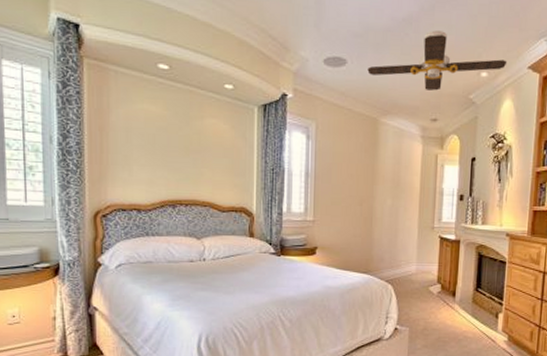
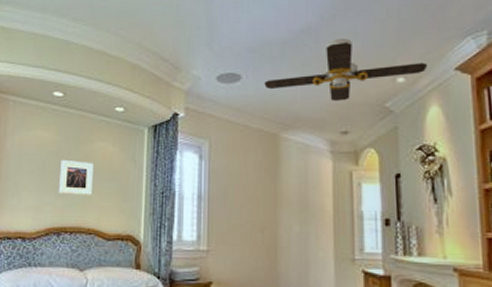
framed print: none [171,134,205,170] -> present [59,159,94,195]

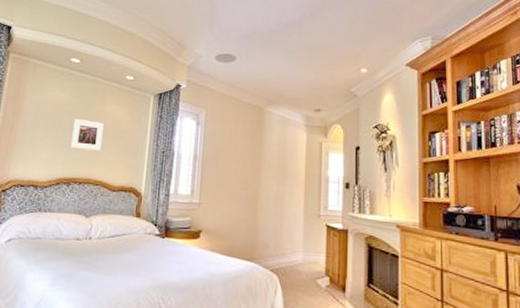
ceiling fan: present [264,38,428,101] -> none [254,33,385,84]

